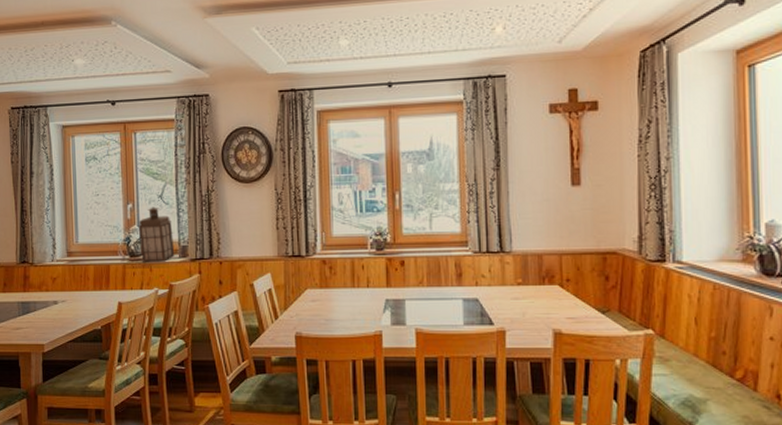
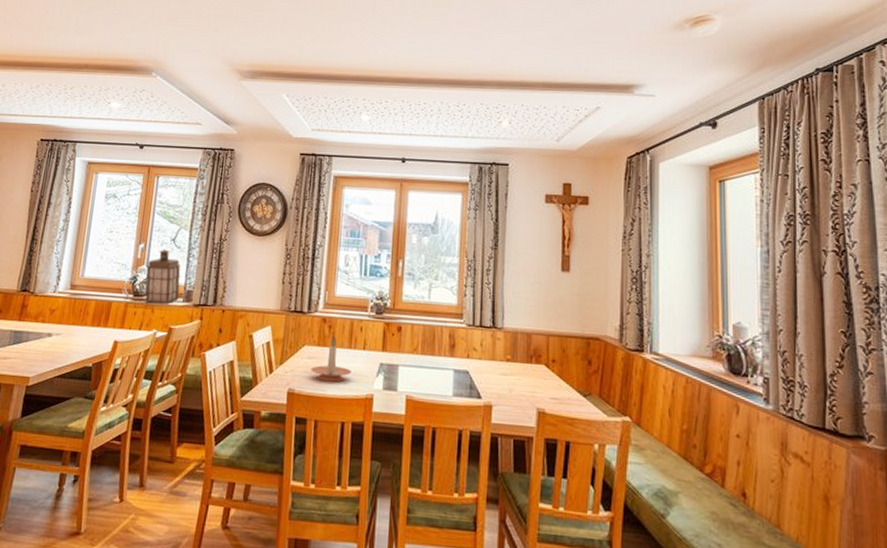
candle holder: none [316,274,358,322] -> present [310,333,352,382]

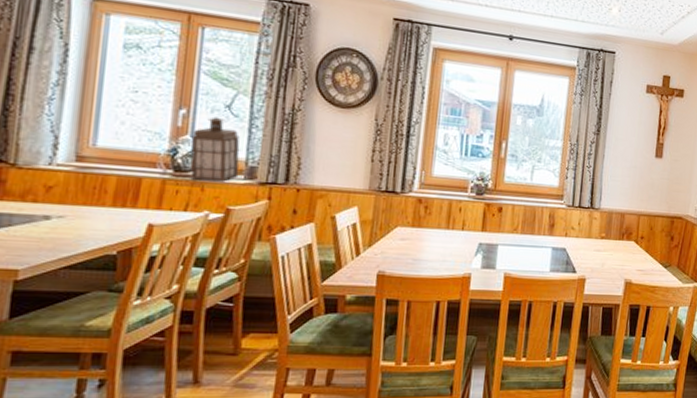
candle holder: present [310,333,352,382] -> none [403,214,450,263]

